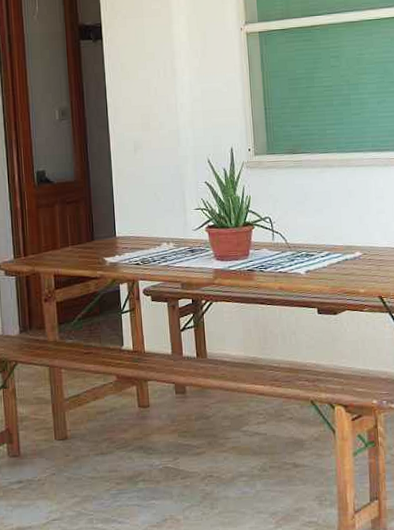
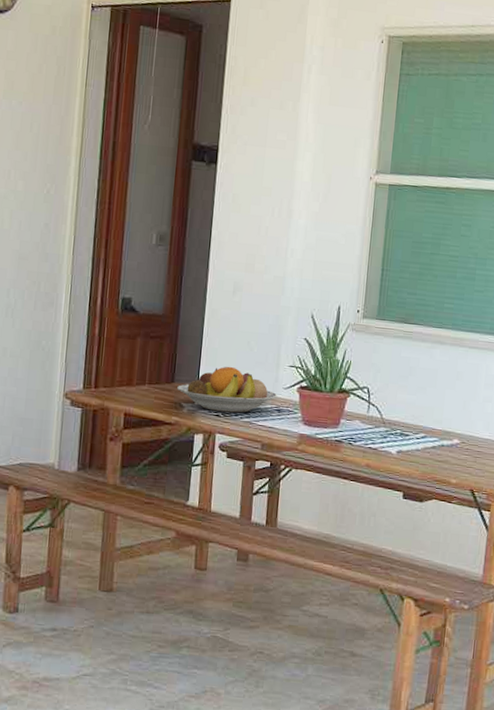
fruit bowl: none [98,217,189,261] -> present [177,366,278,413]

